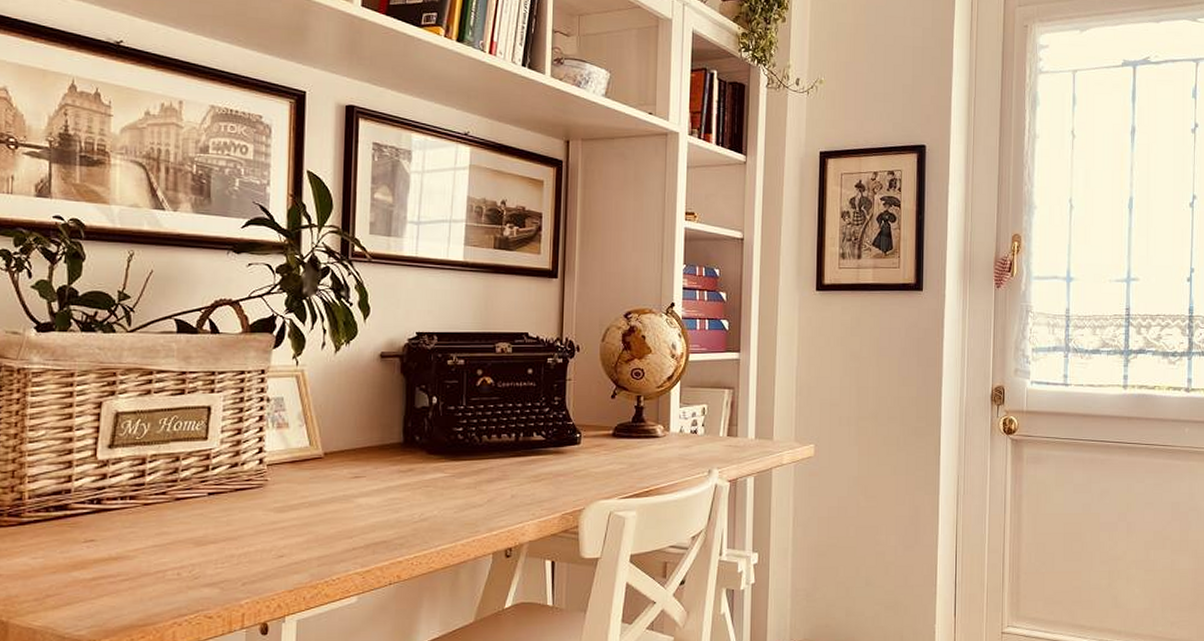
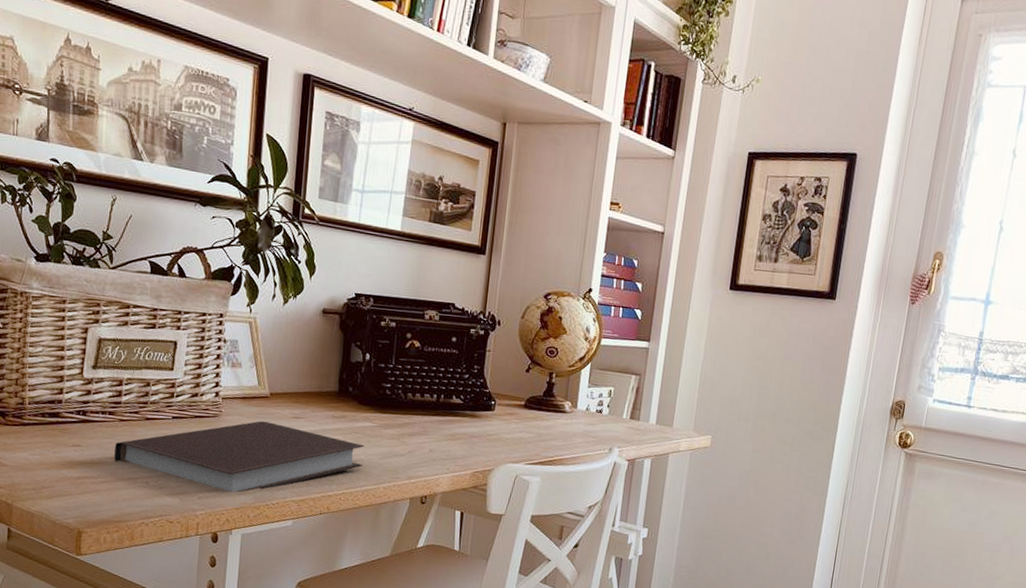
notebook: none [137,486,436,572] -> present [114,421,364,493]

